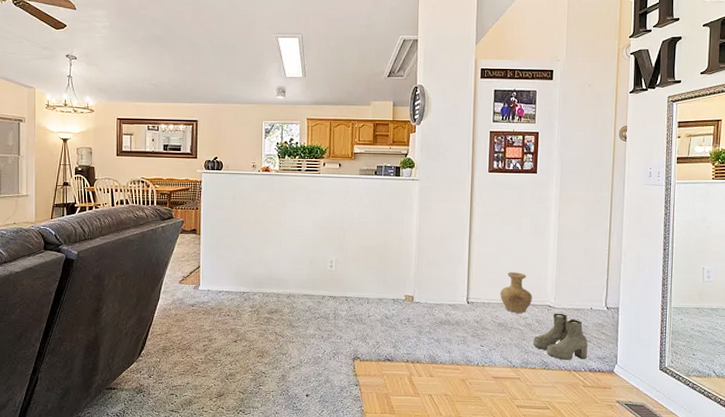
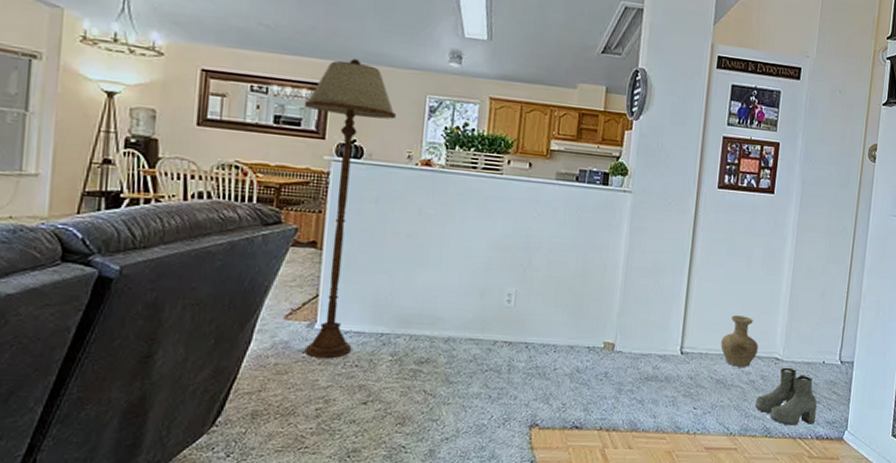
floor lamp: none [182,101,243,311] -> present [304,58,397,359]

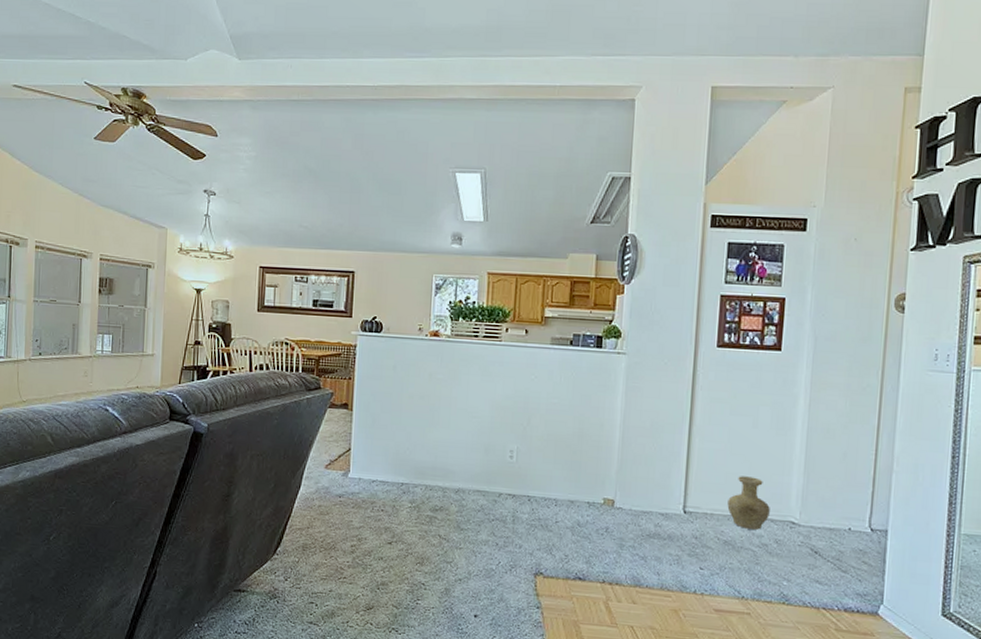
floor lamp: present [304,58,397,359] -> none [335,248,409,504]
boots: present [754,367,817,425] -> none [768,532,843,595]

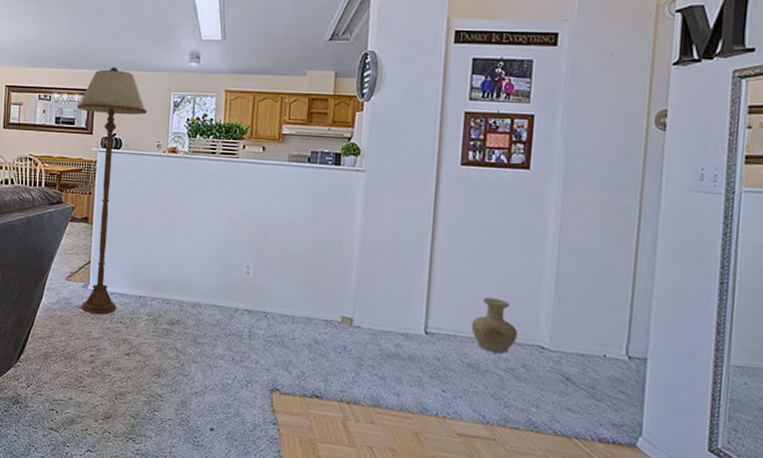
floor lamp: none [335,248,409,504] -> present [77,67,148,315]

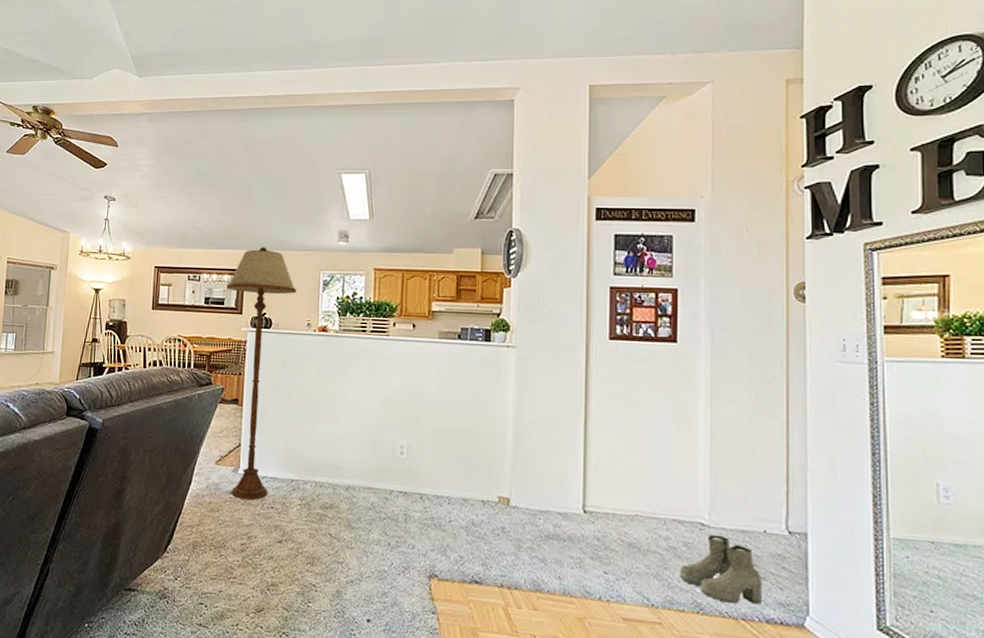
vase: present [471,297,517,354] -> none [630,473,676,531]
boots: none [516,357,598,424] -> present [679,534,762,604]

